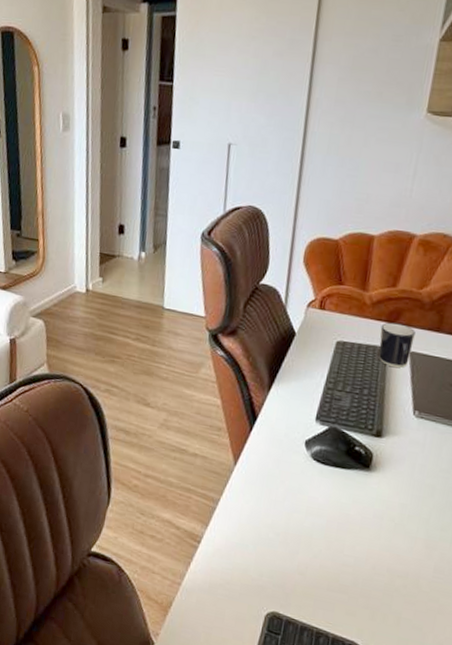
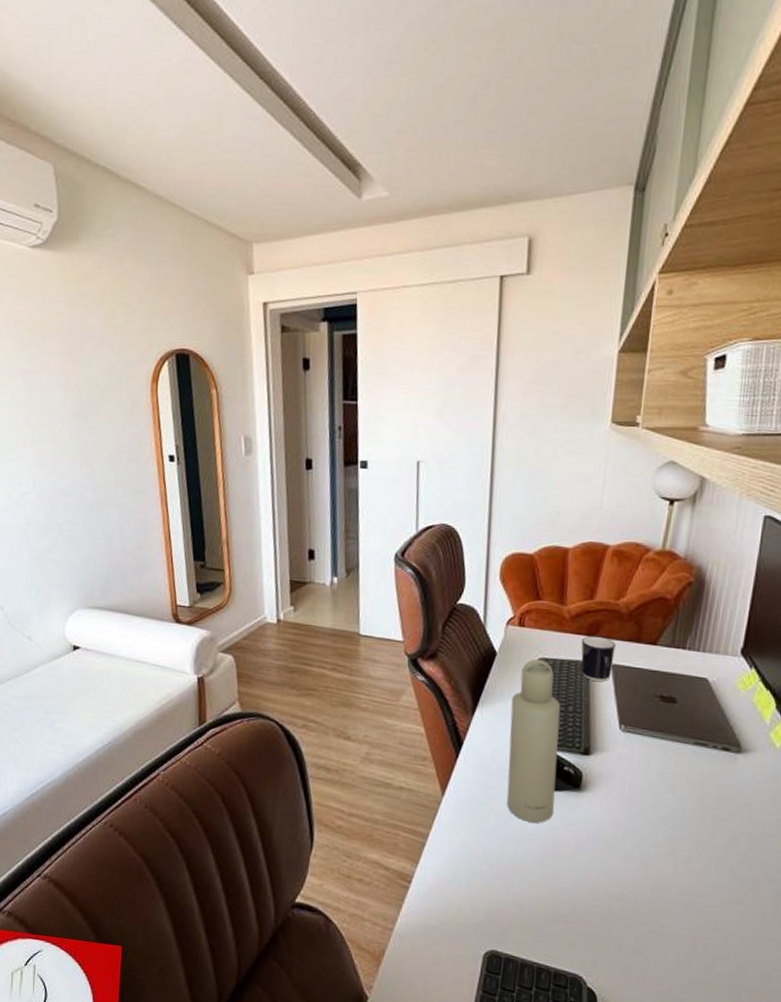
bottle: none [297,341,356,498] -> present [506,658,561,823]

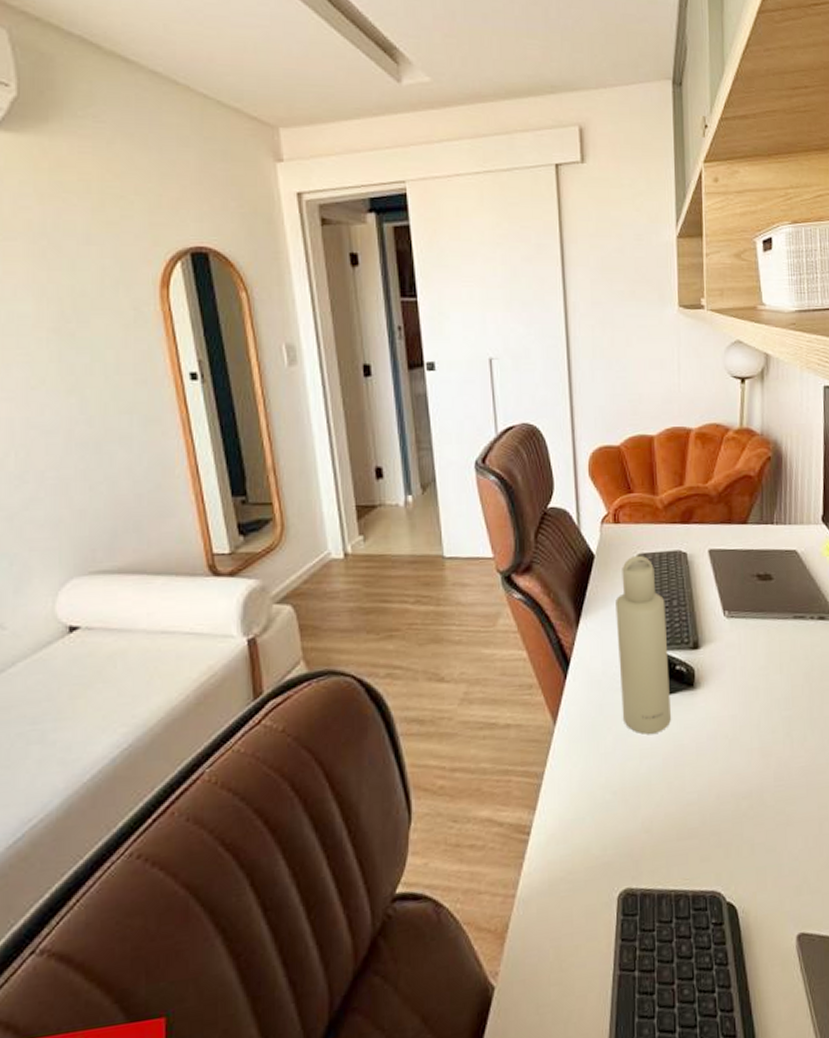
mug: present [581,635,616,682] -> none [677,522,710,571]

